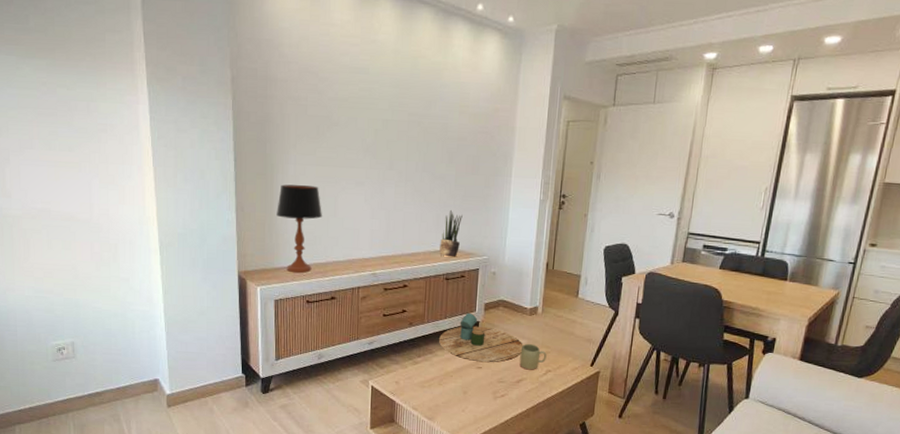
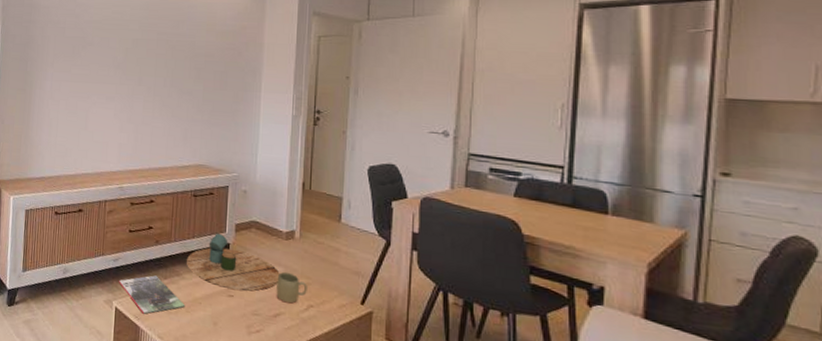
table lamp: present [276,184,323,274] -> none [32,99,75,185]
magazine: none [374,354,437,390] -> present [118,275,185,314]
potted plant: present [439,210,463,257] -> none [187,125,211,173]

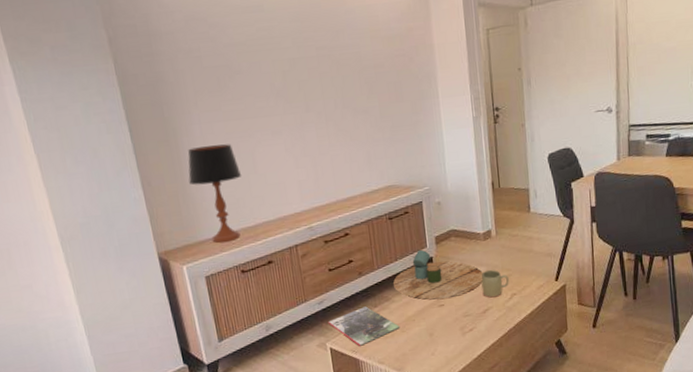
table lamp: none [32,99,75,185] -> present [188,144,242,244]

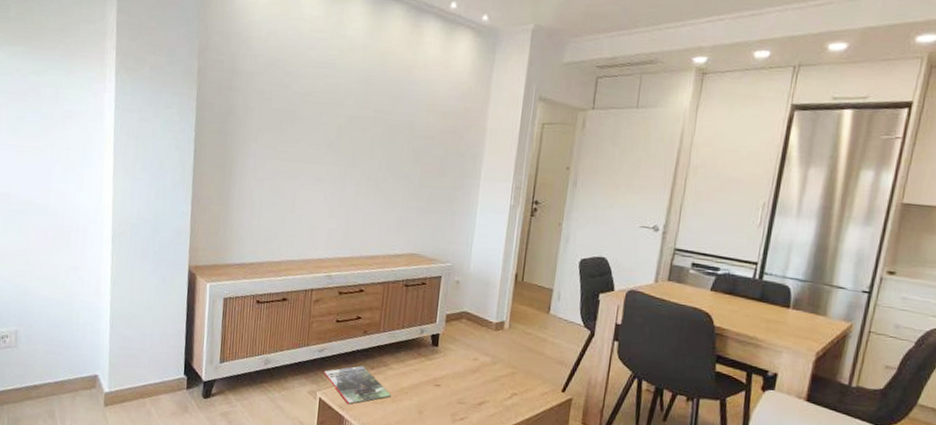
table lamp: present [188,144,242,244] -> none [232,178,280,272]
decorative tray: present [392,249,483,300] -> none [394,323,487,381]
mug: present [481,269,509,298] -> none [482,361,513,392]

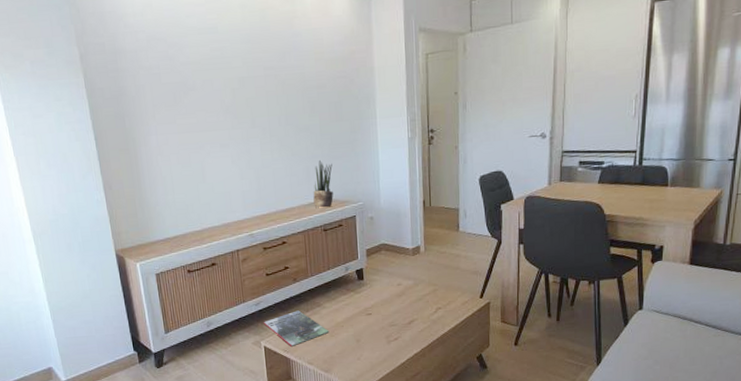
potted plant: none [400,212,426,263] -> present [313,161,334,208]

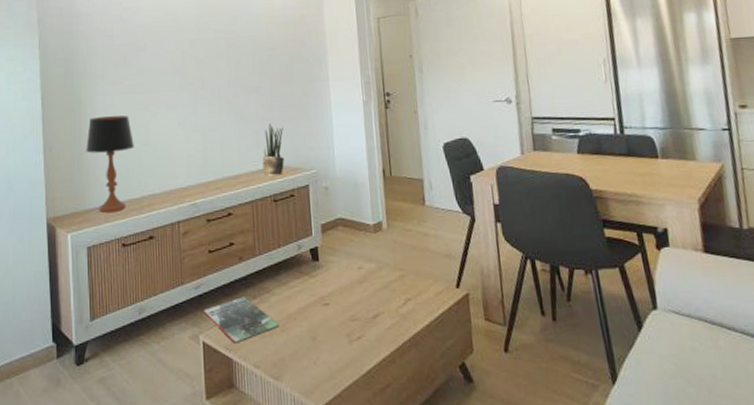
table lamp: none [144,154,192,245] -> present [86,115,135,214]

